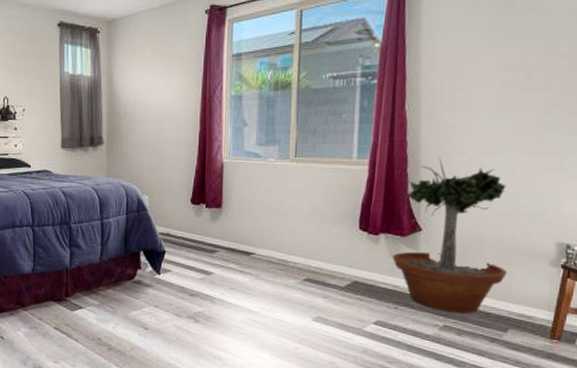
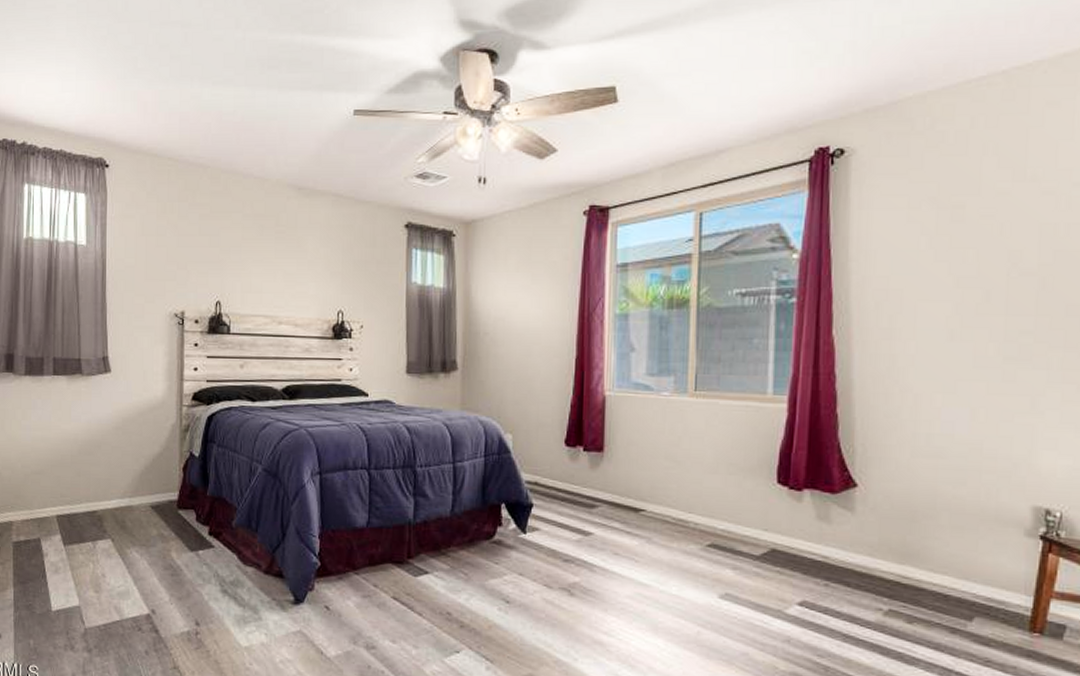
potted tree: present [392,158,507,313] -> none [819,395,970,595]

